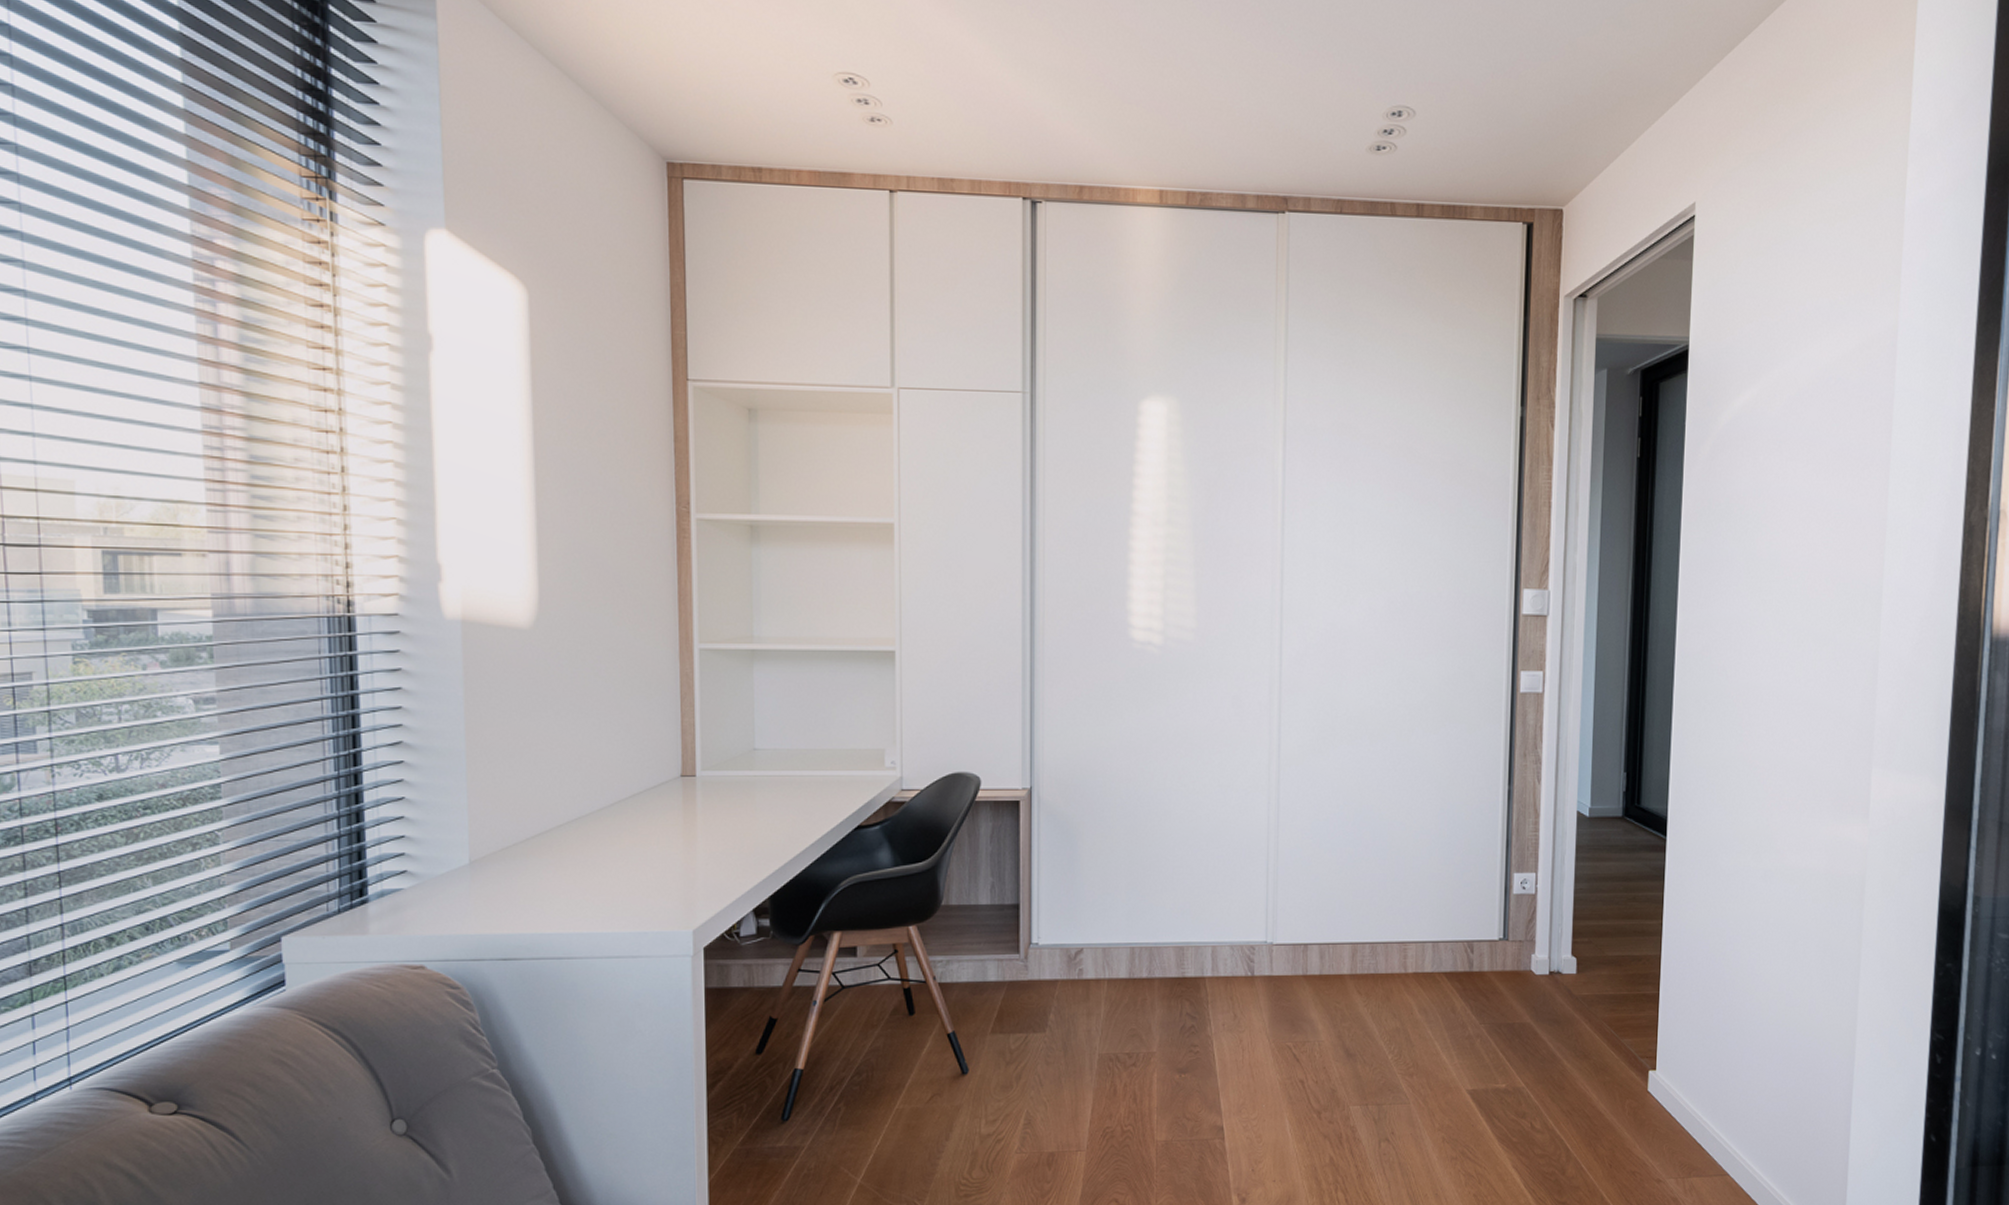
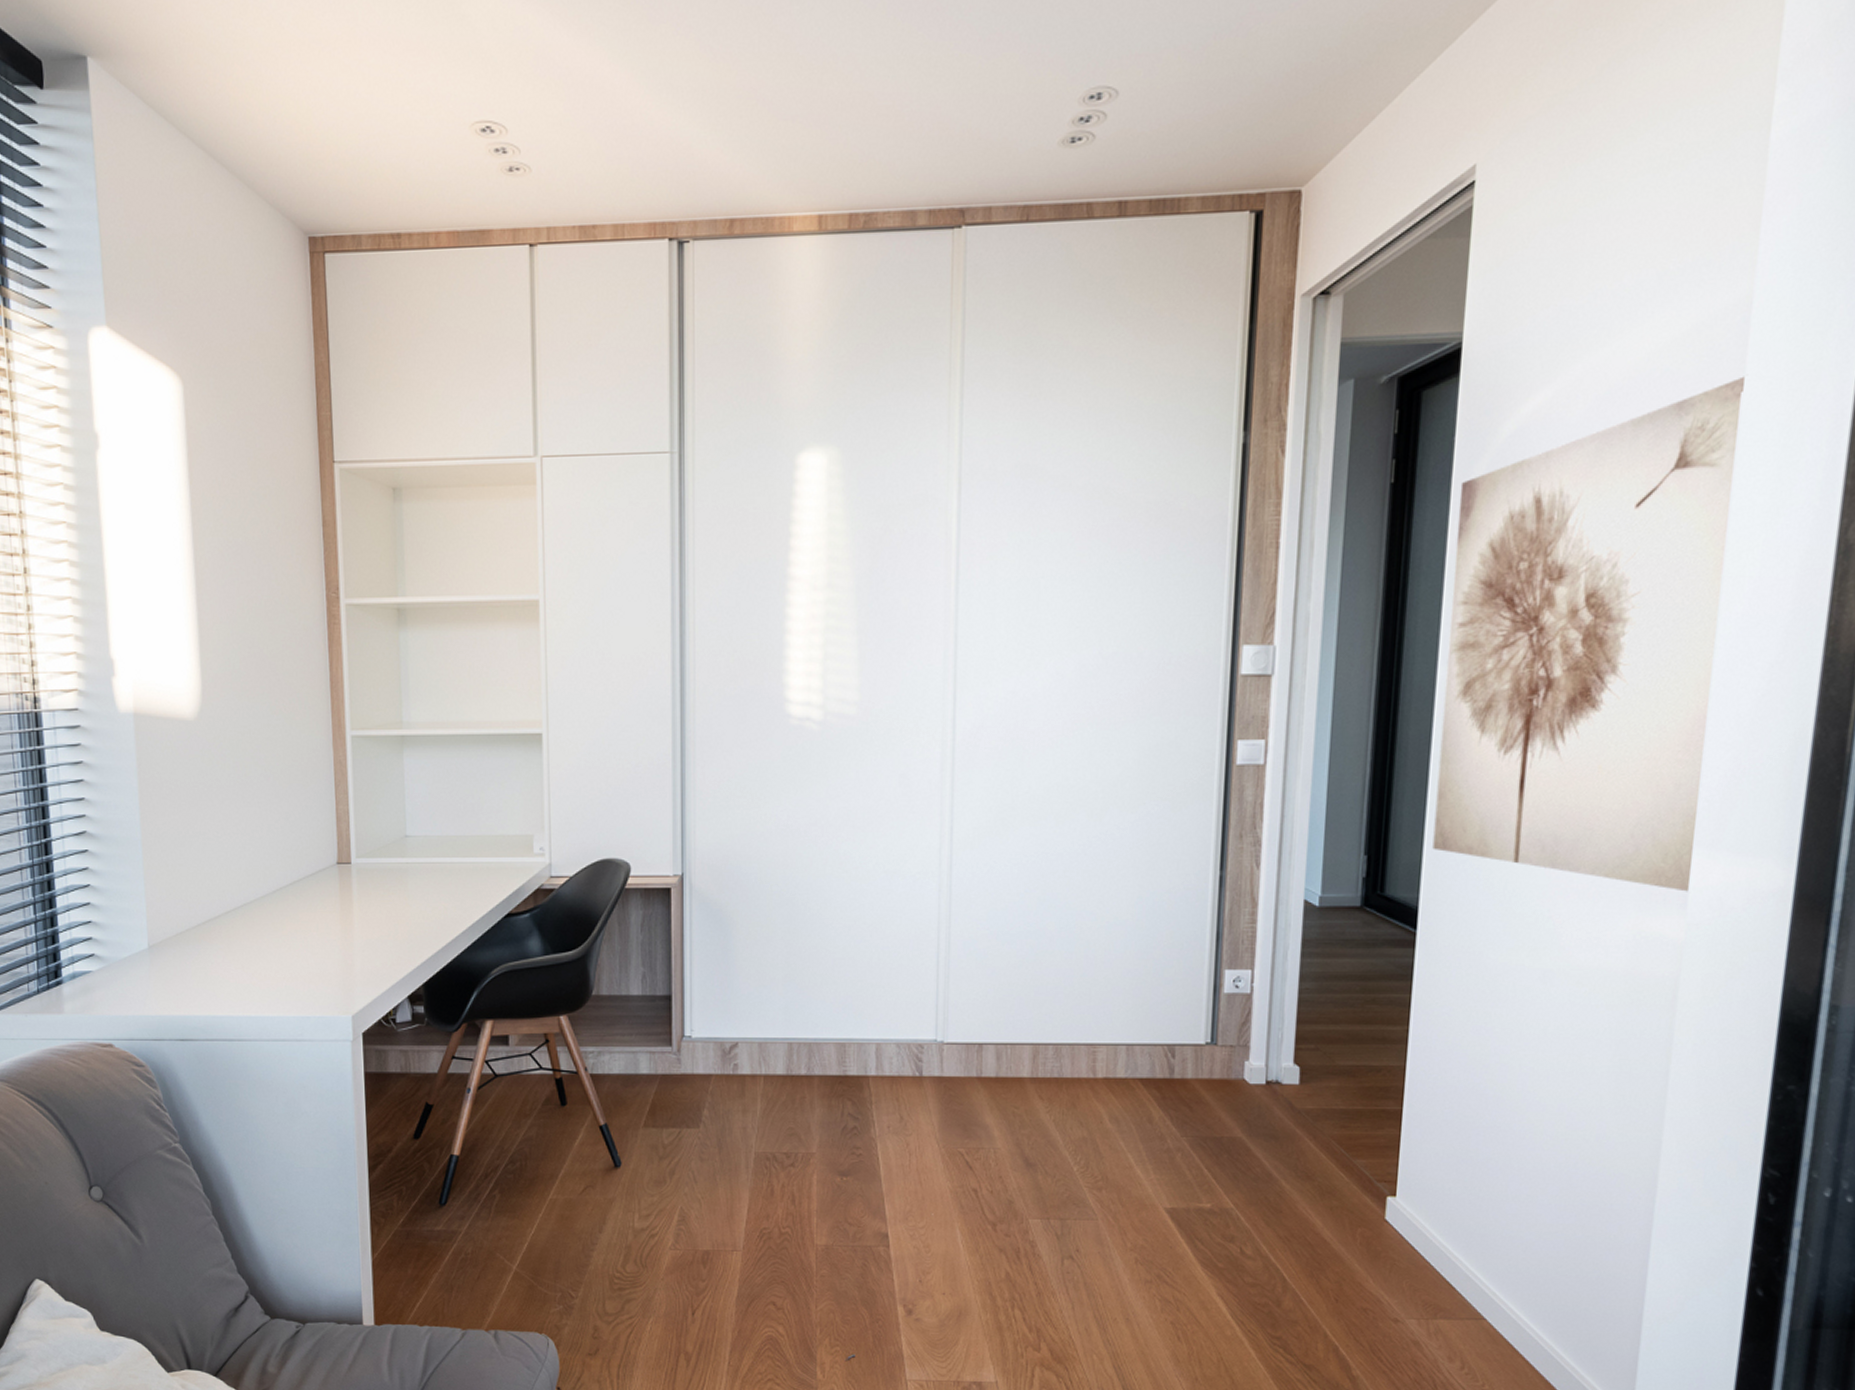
wall art: none [1677,387,1897,804] -> present [1432,374,1749,892]

